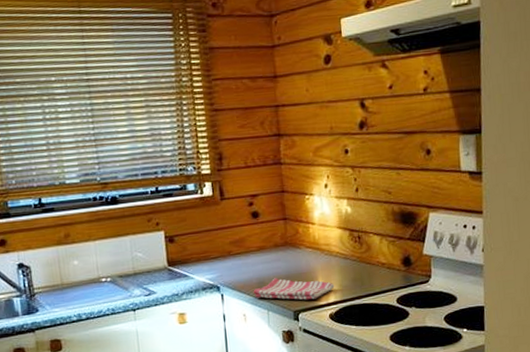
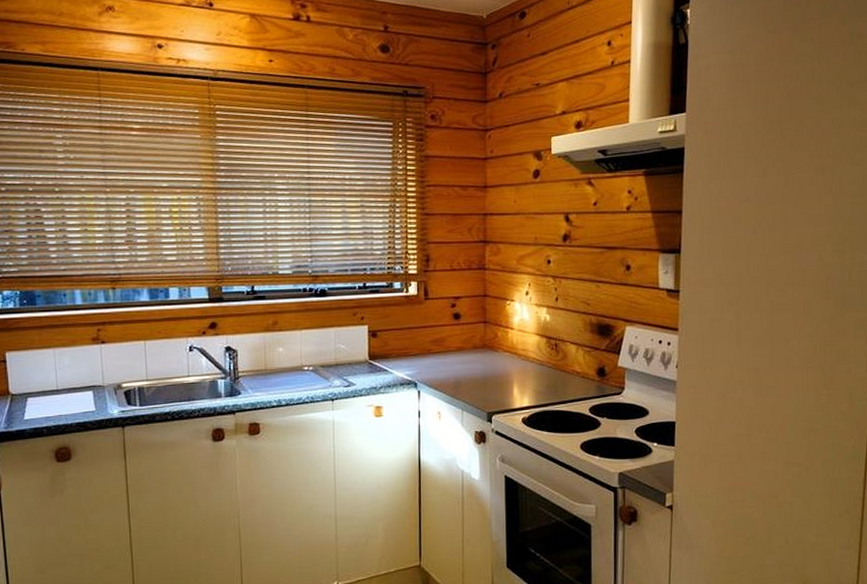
dish towel: present [253,278,335,300] -> none [449,379,529,403]

